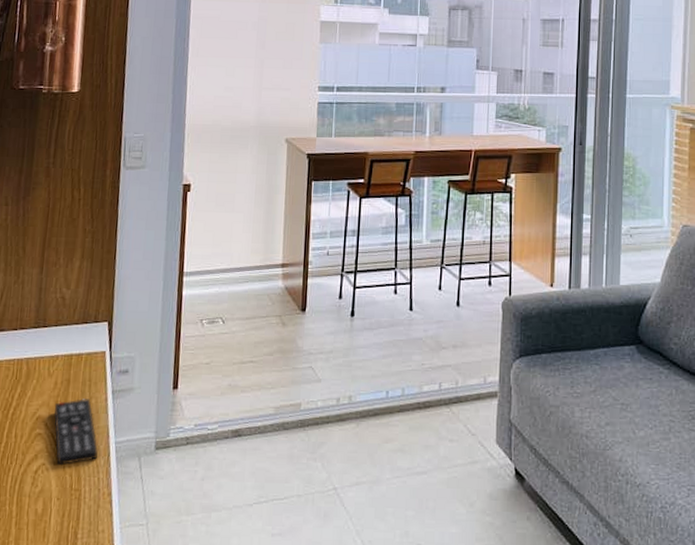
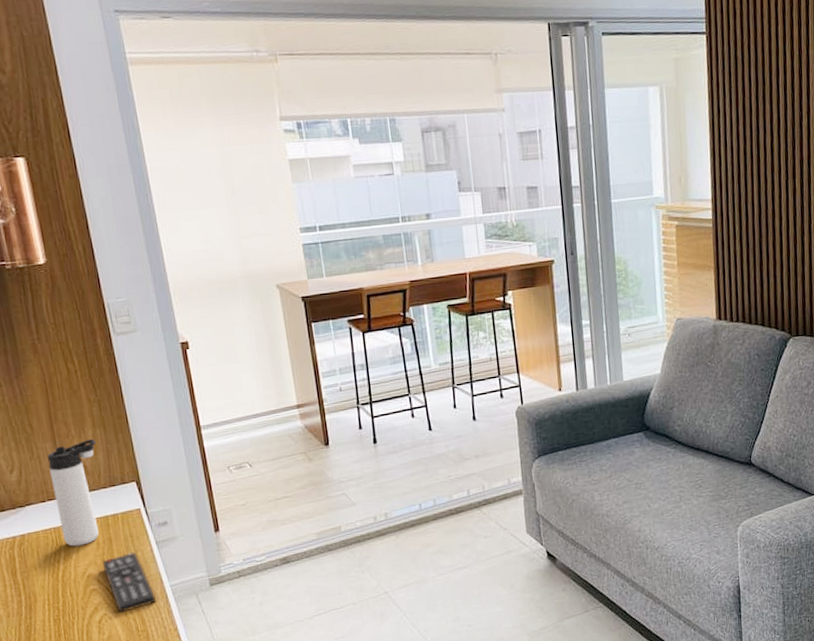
thermos bottle: none [24,271,81,383] -> present [47,439,100,547]

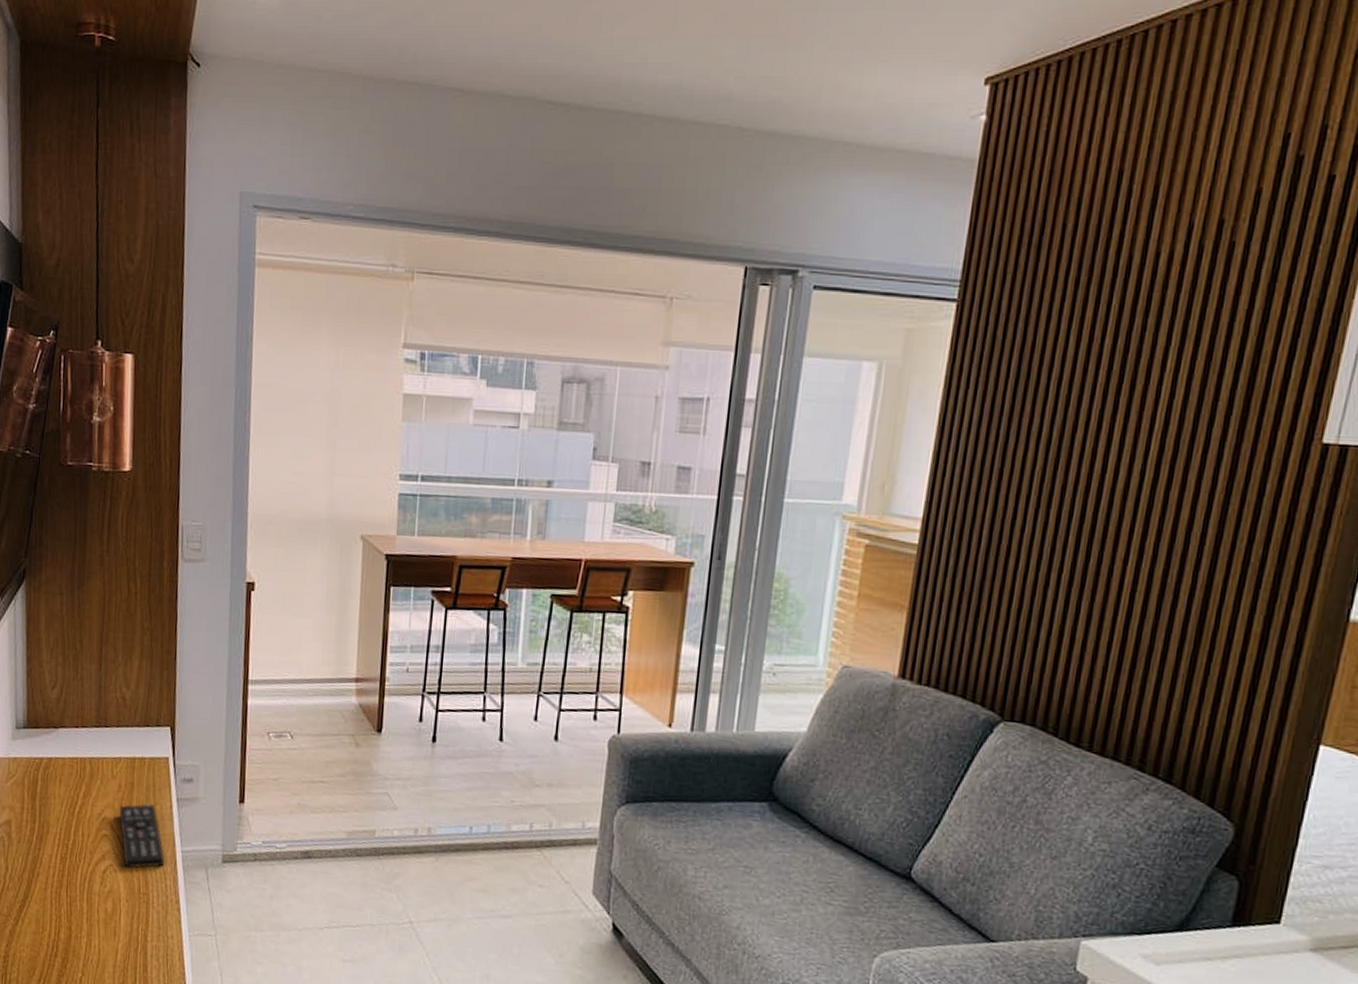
thermos bottle: present [47,439,100,547] -> none [87,670,141,784]

